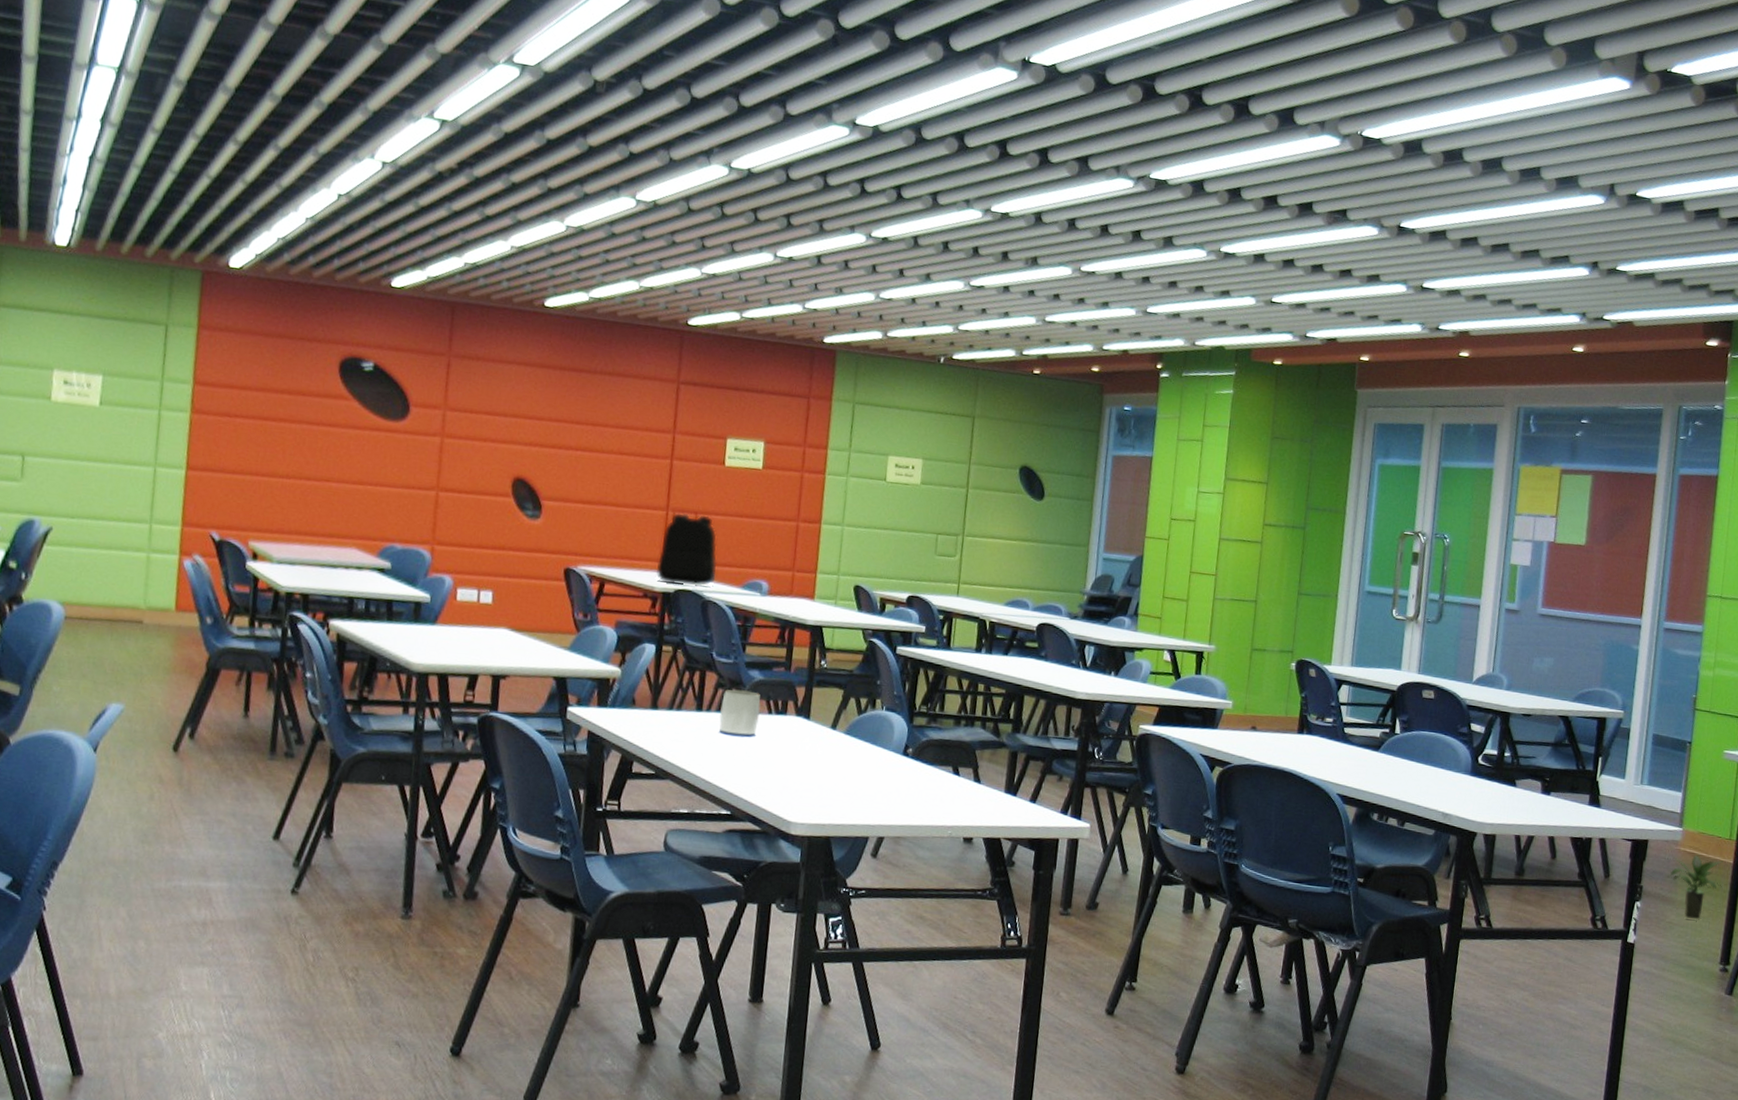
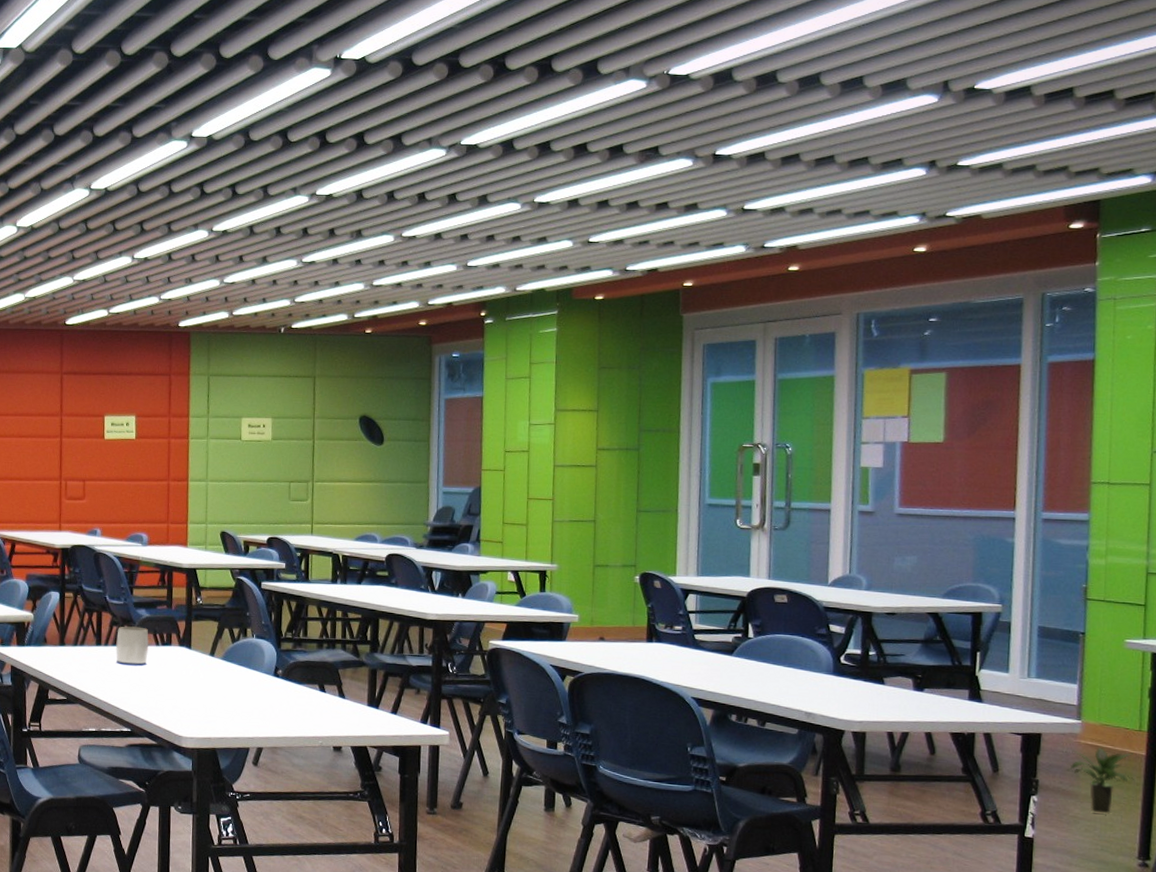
backpack: present [656,512,718,587] -> none [55,481,105,542]

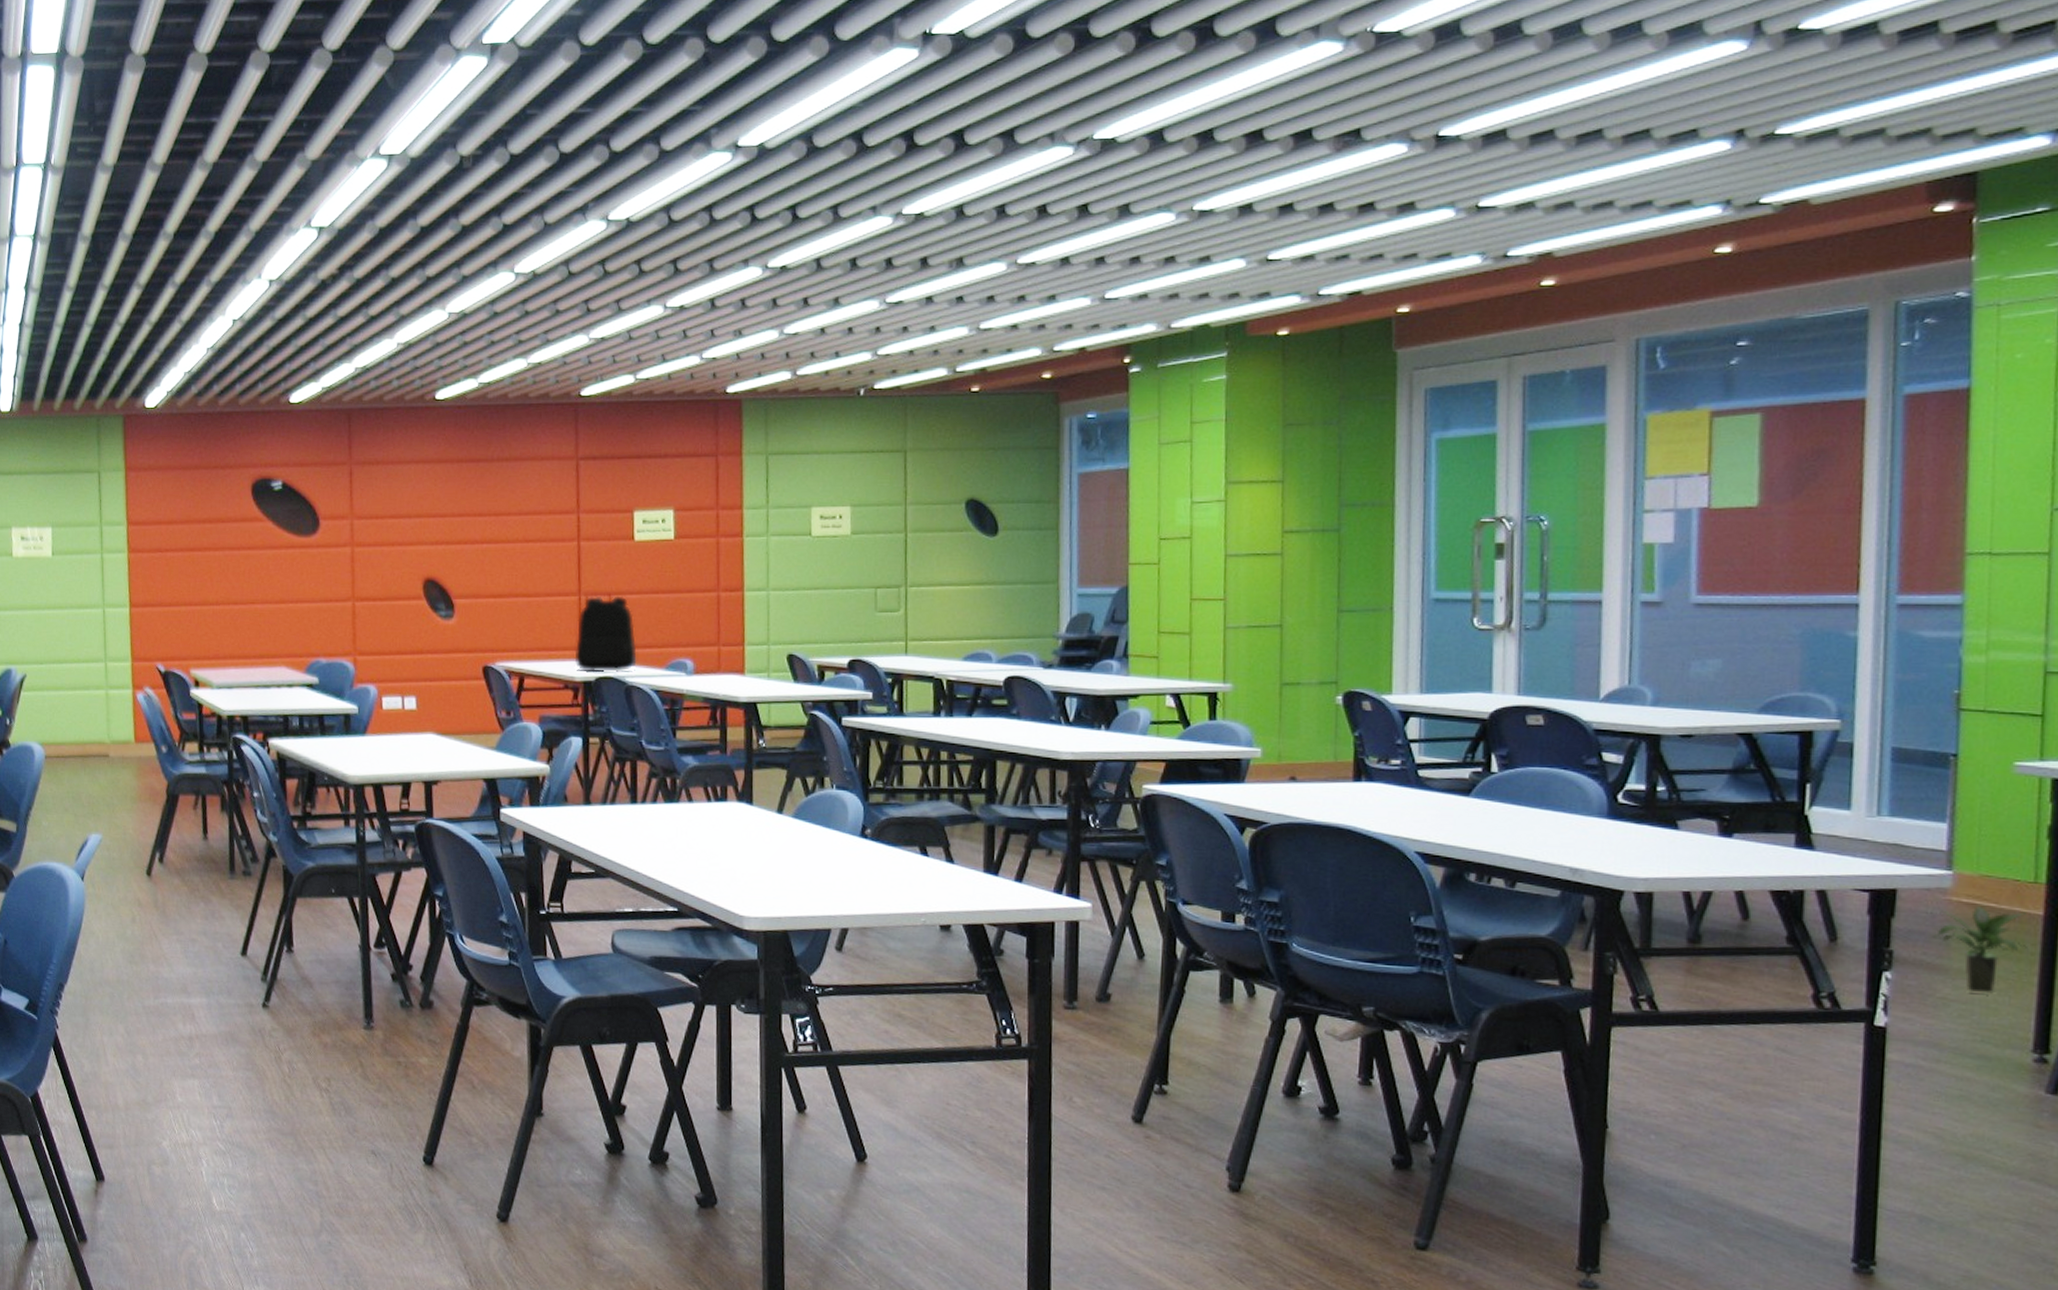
backpack: none [55,481,105,542] -> present [574,595,637,673]
mug: present [116,626,149,666] -> none [656,778,698,829]

